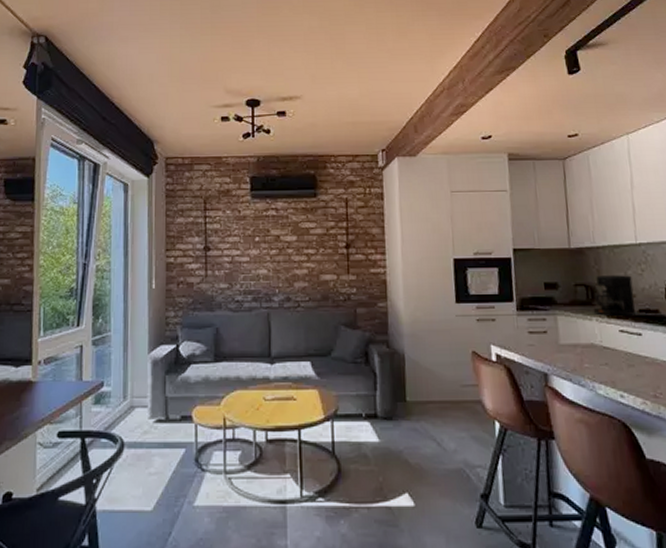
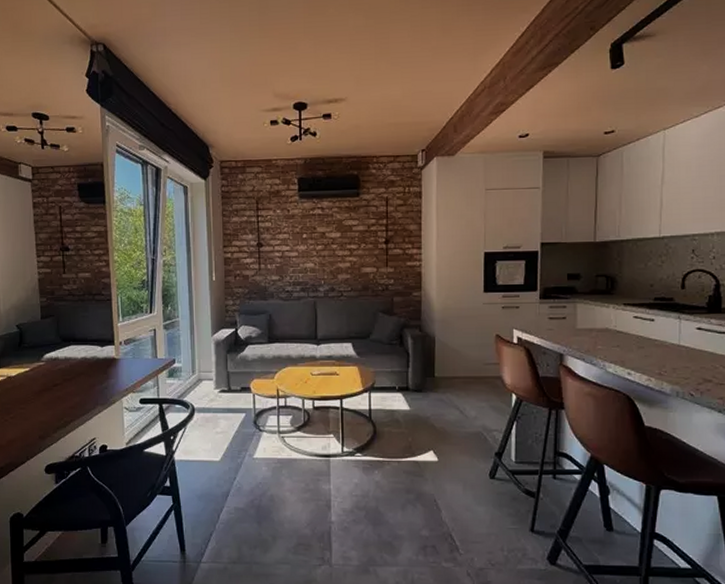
coffee maker: present [593,275,637,316] -> none [611,266,652,303]

